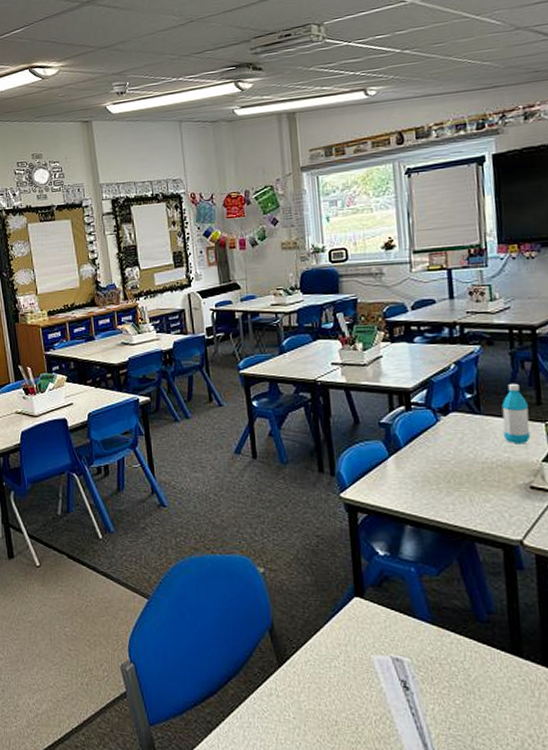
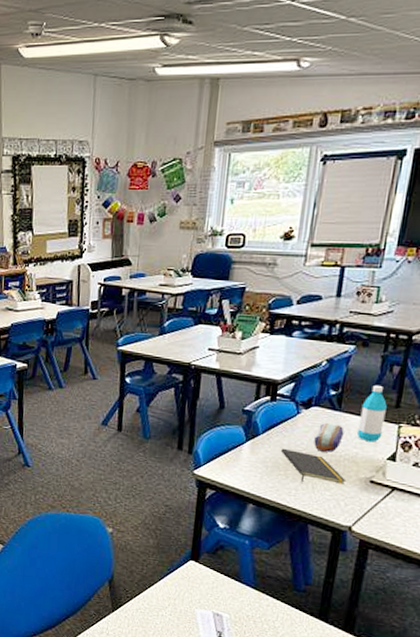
notepad: none [427,460,504,496] -> present [280,448,345,484]
pencil case: none [460,429,491,460] -> present [314,423,344,452]

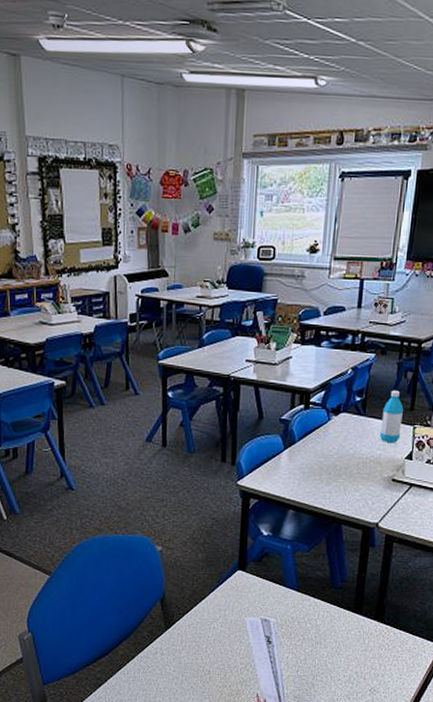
notepad: present [280,448,345,484] -> none [315,454,372,486]
pencil case: present [314,423,344,452] -> none [344,428,369,455]

